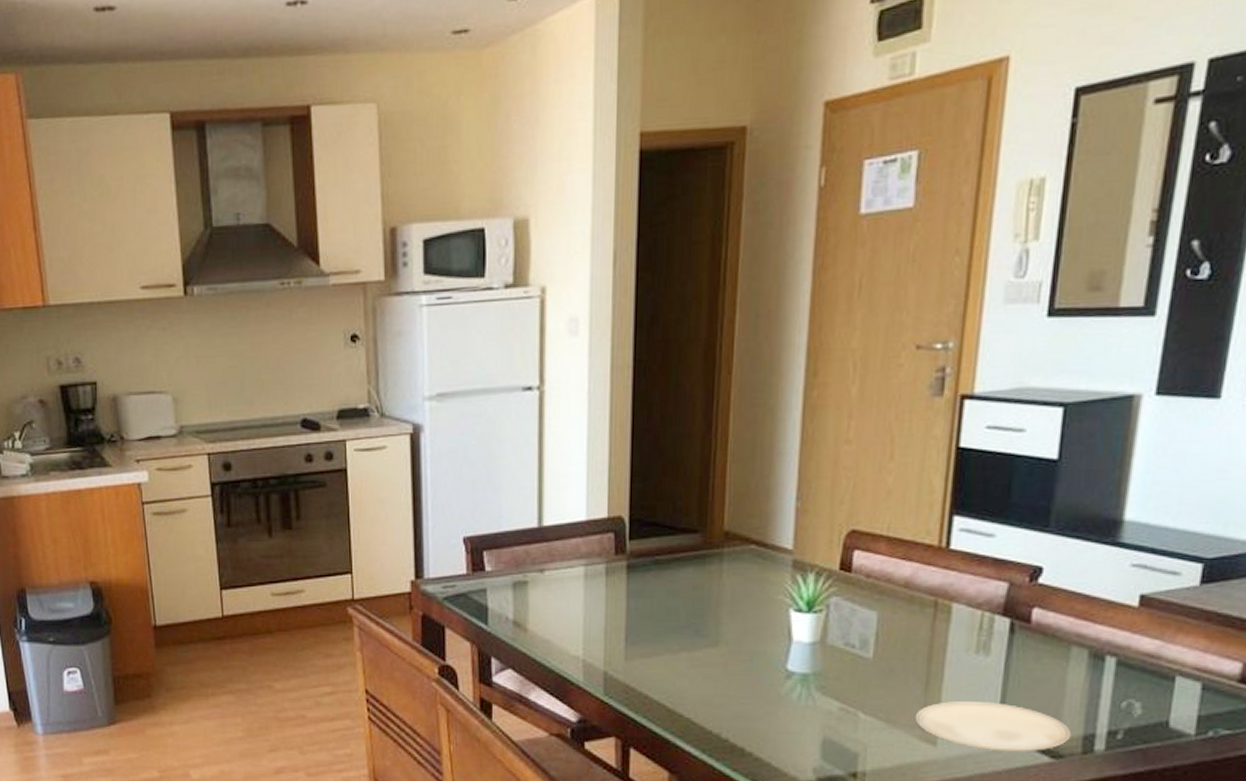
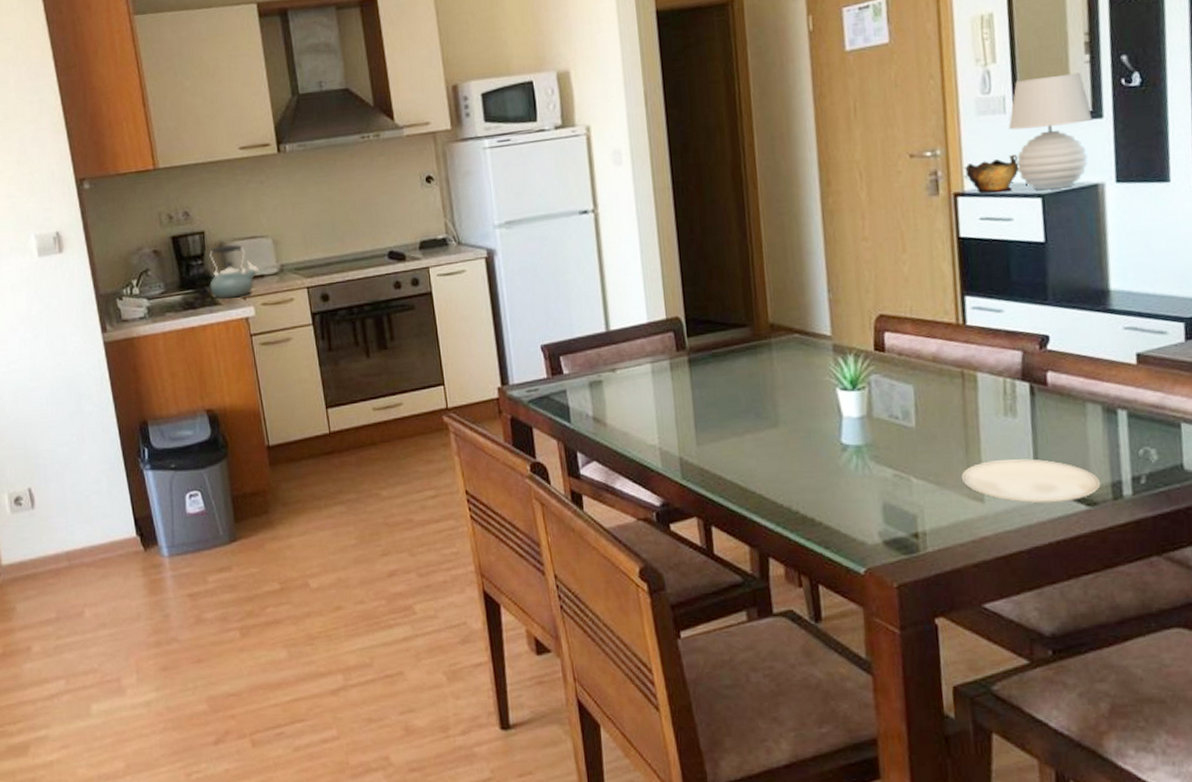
kettle: none [100,399,156,460] -> present [209,244,259,299]
decorative bowl: none [977,354,1045,398] -> present [963,155,1020,194]
table lamp: none [1040,258,1143,398] -> present [1009,72,1093,191]

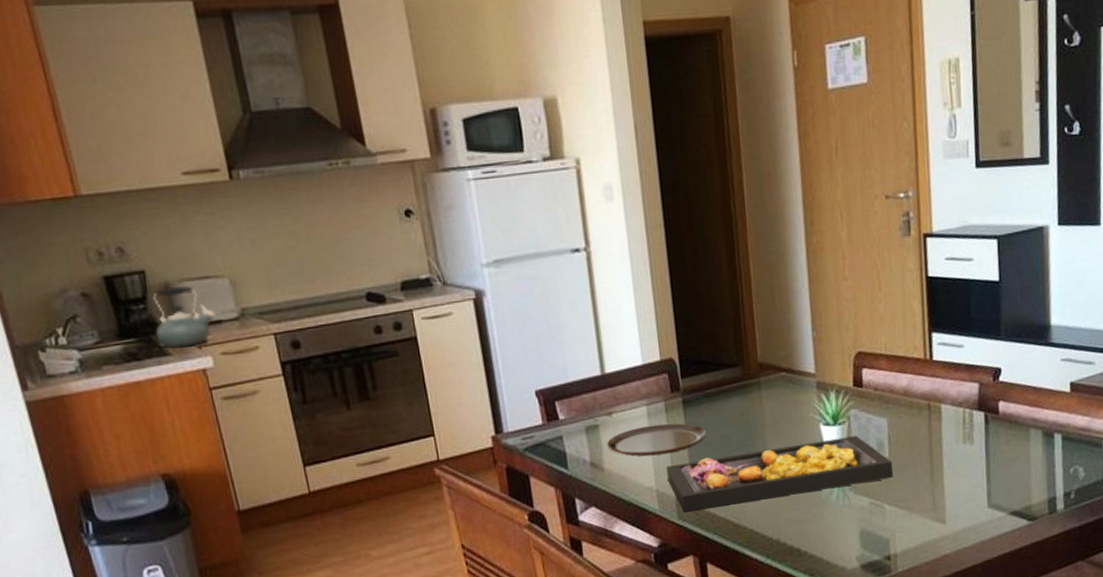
plate: none [610,381,713,414] -> present [607,423,707,457]
food tray: none [670,402,921,472] -> present [666,436,894,512]
plate: present [961,459,1101,504] -> none [927,481,1040,522]
decorative bowl: present [963,155,1020,194] -> none [932,198,979,235]
table lamp: present [1009,72,1093,191] -> none [971,120,1041,232]

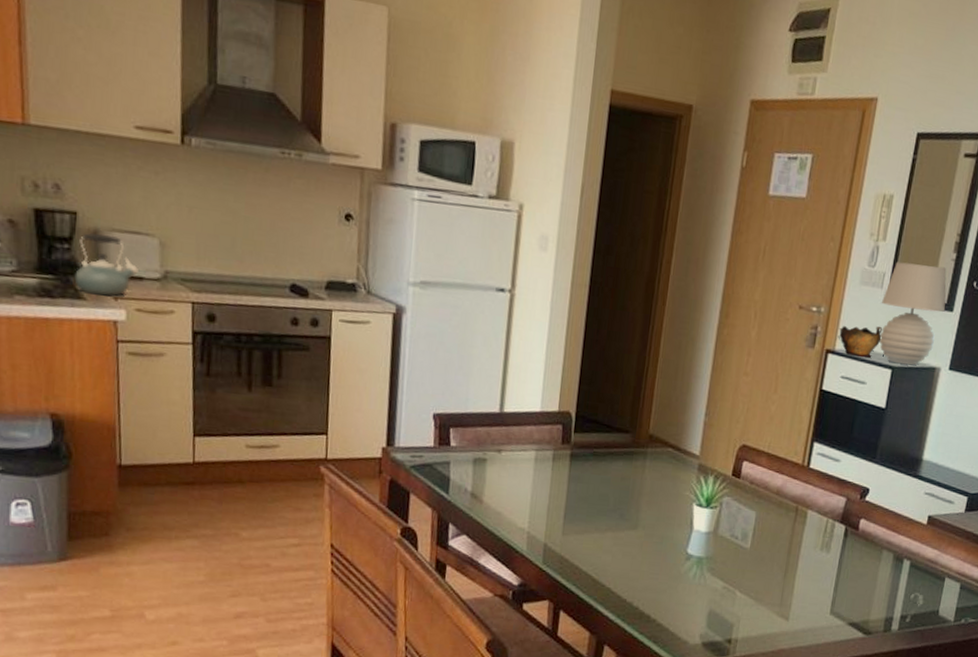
plate: present [607,423,707,457] -> none [491,469,587,501]
food tray: present [666,436,894,512] -> none [540,512,753,569]
decorative bowl: none [932,198,979,235] -> present [838,326,883,358]
table lamp: none [971,120,1041,232] -> present [880,261,946,366]

